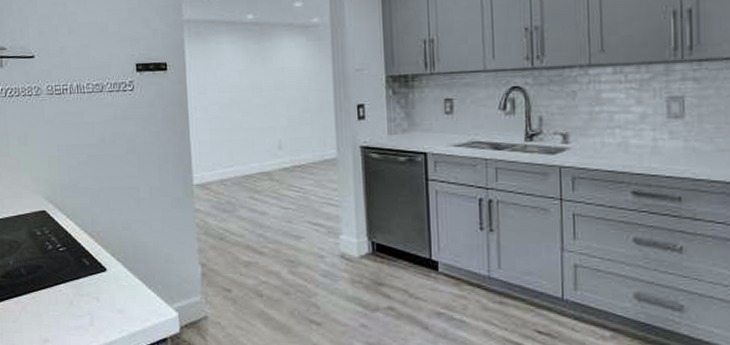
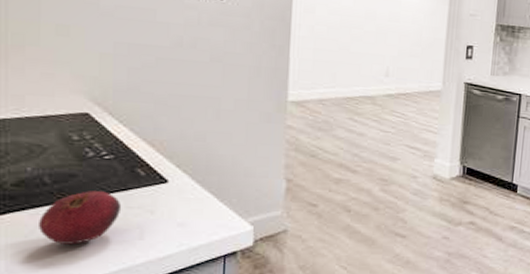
fruit: none [21,280,76,330] -> present [39,191,122,245]

